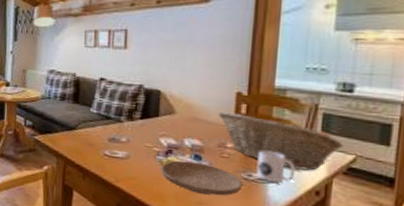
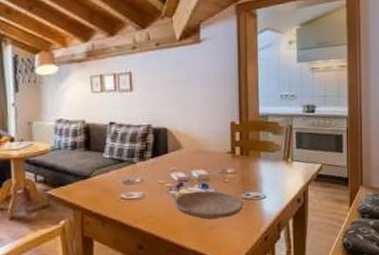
fruit basket: present [219,111,344,171] -> none [218,140,312,183]
mug: present [256,150,296,183] -> none [252,170,281,197]

